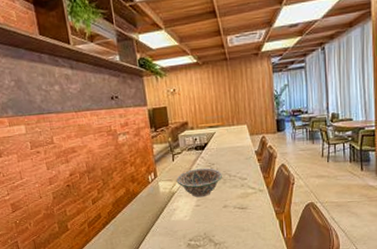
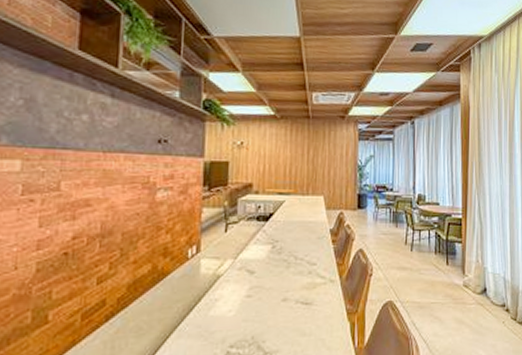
decorative bowl: present [176,168,223,198] -> none [225,245,288,285]

